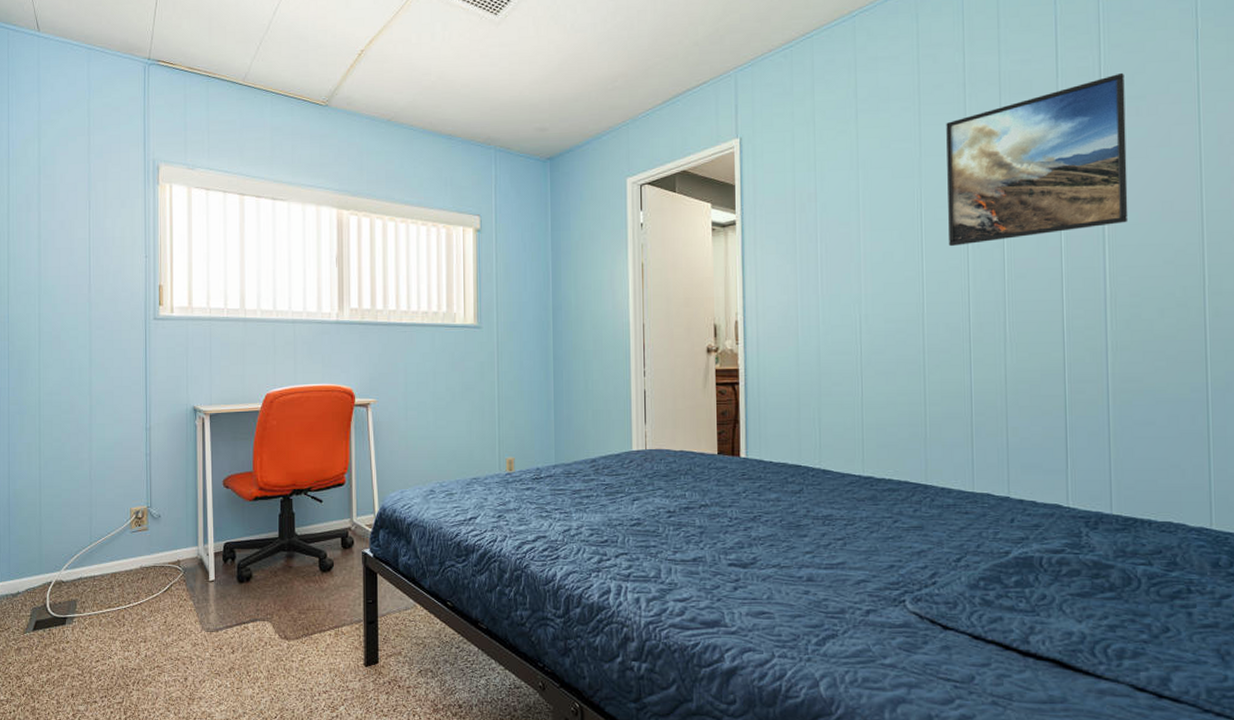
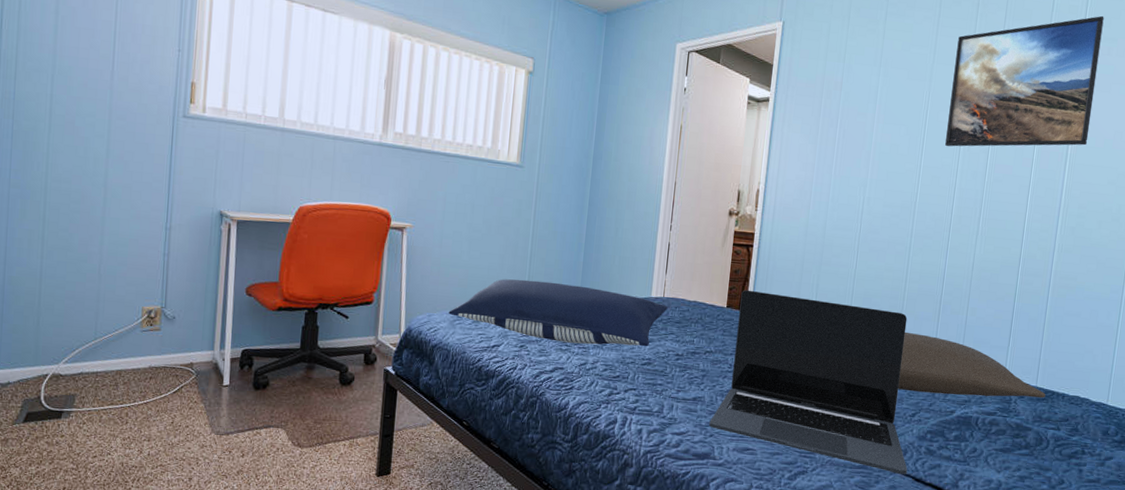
pillow: none [421,445,652,508] -> present [448,279,668,346]
laptop: none [715,432,962,632] -> present [709,289,908,475]
pillow: none [933,463,1126,532] -> present [898,331,1046,398]

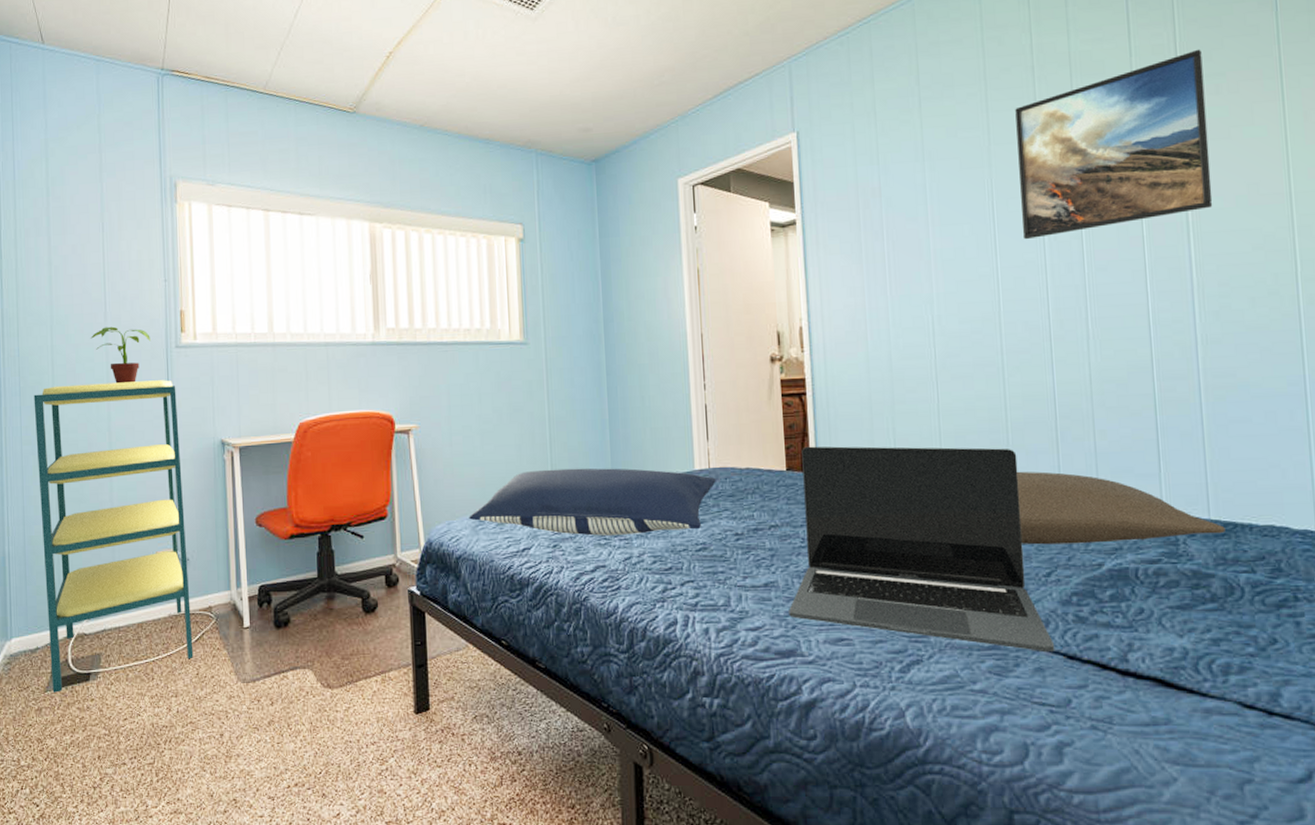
shelving unit: none [21,134,179,426] -> present [33,380,194,693]
potted plant: none [93,85,158,144] -> present [90,326,150,384]

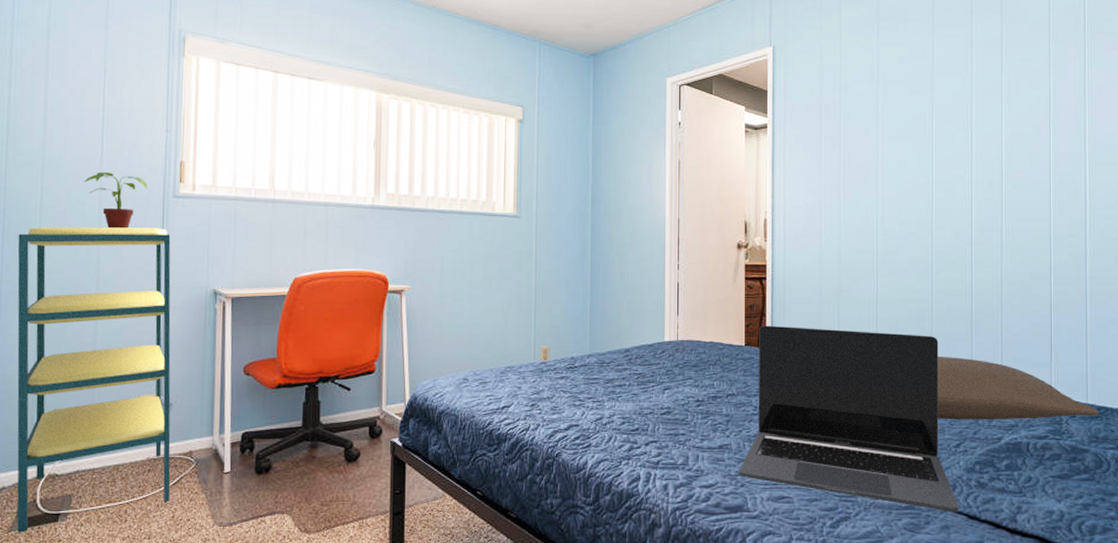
pillow: present [469,468,716,536] -> none [454,334,683,397]
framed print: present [1015,49,1213,240] -> none [955,10,1105,158]

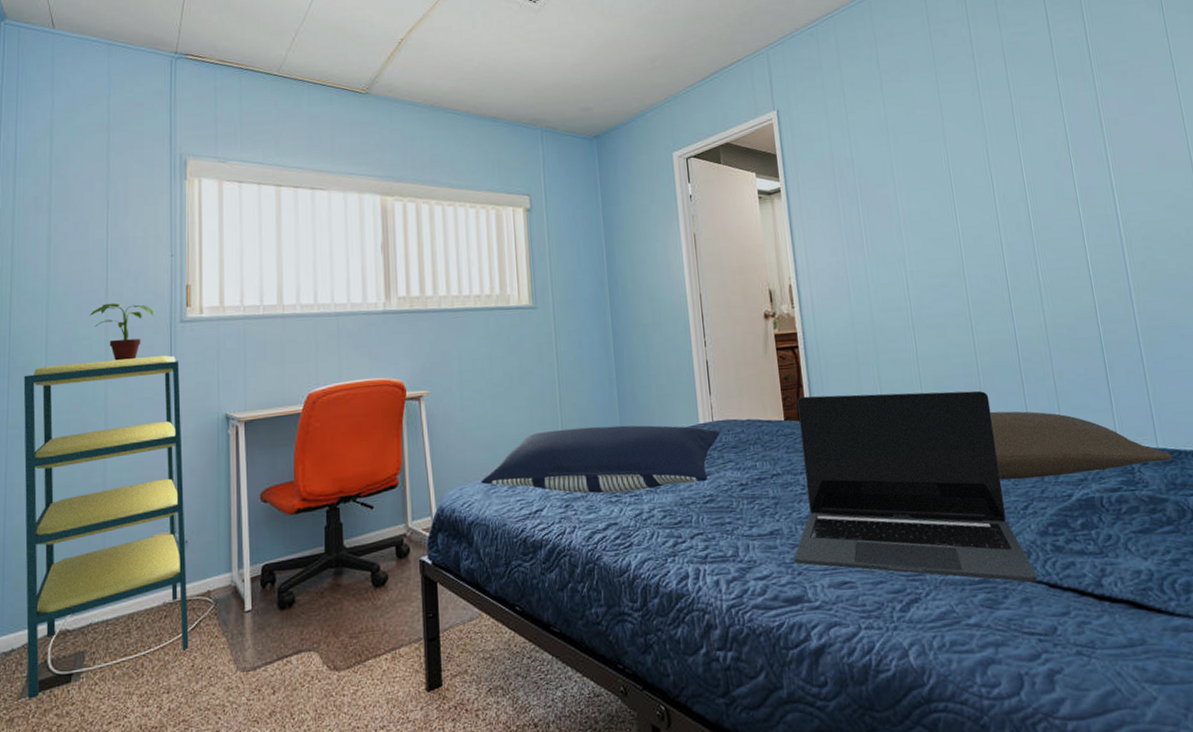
pillow: none [454,334,683,397] -> present [481,425,720,494]

